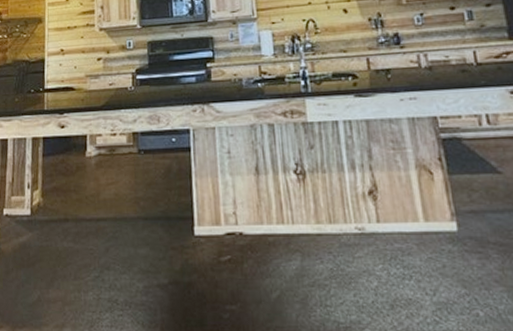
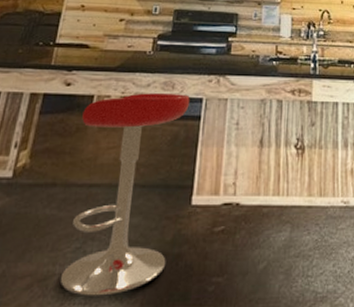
bar stool: none [80,126,179,320] -> present [60,93,190,296]

